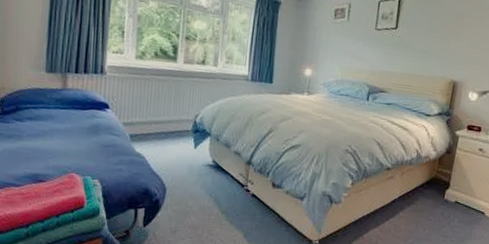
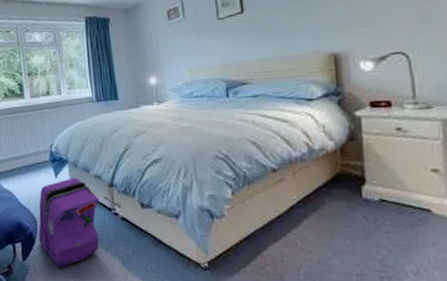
backpack: none [164,151,235,237] -> present [38,177,100,268]

